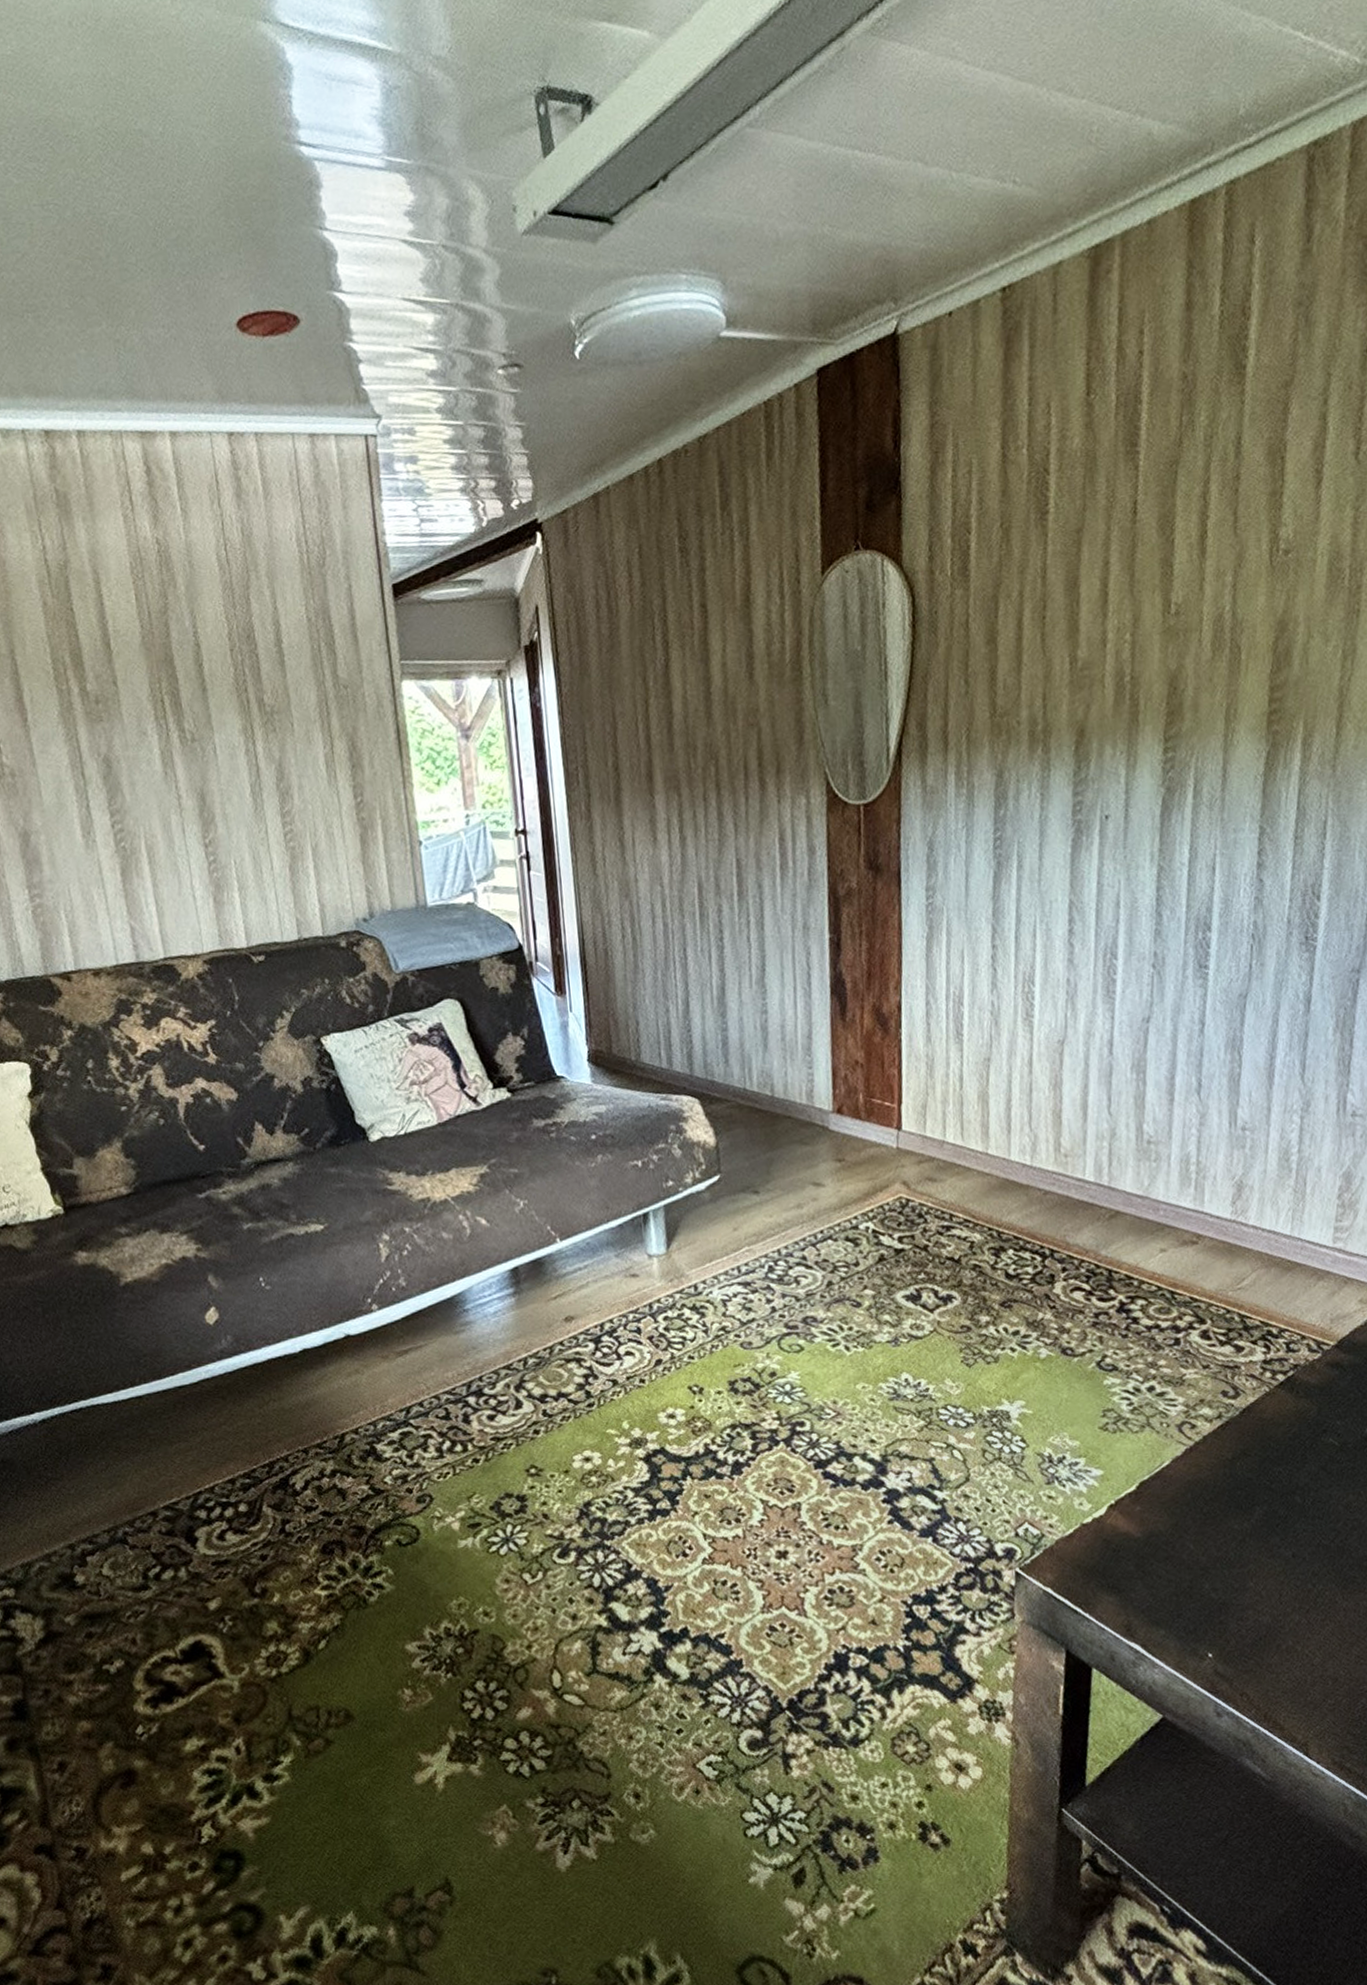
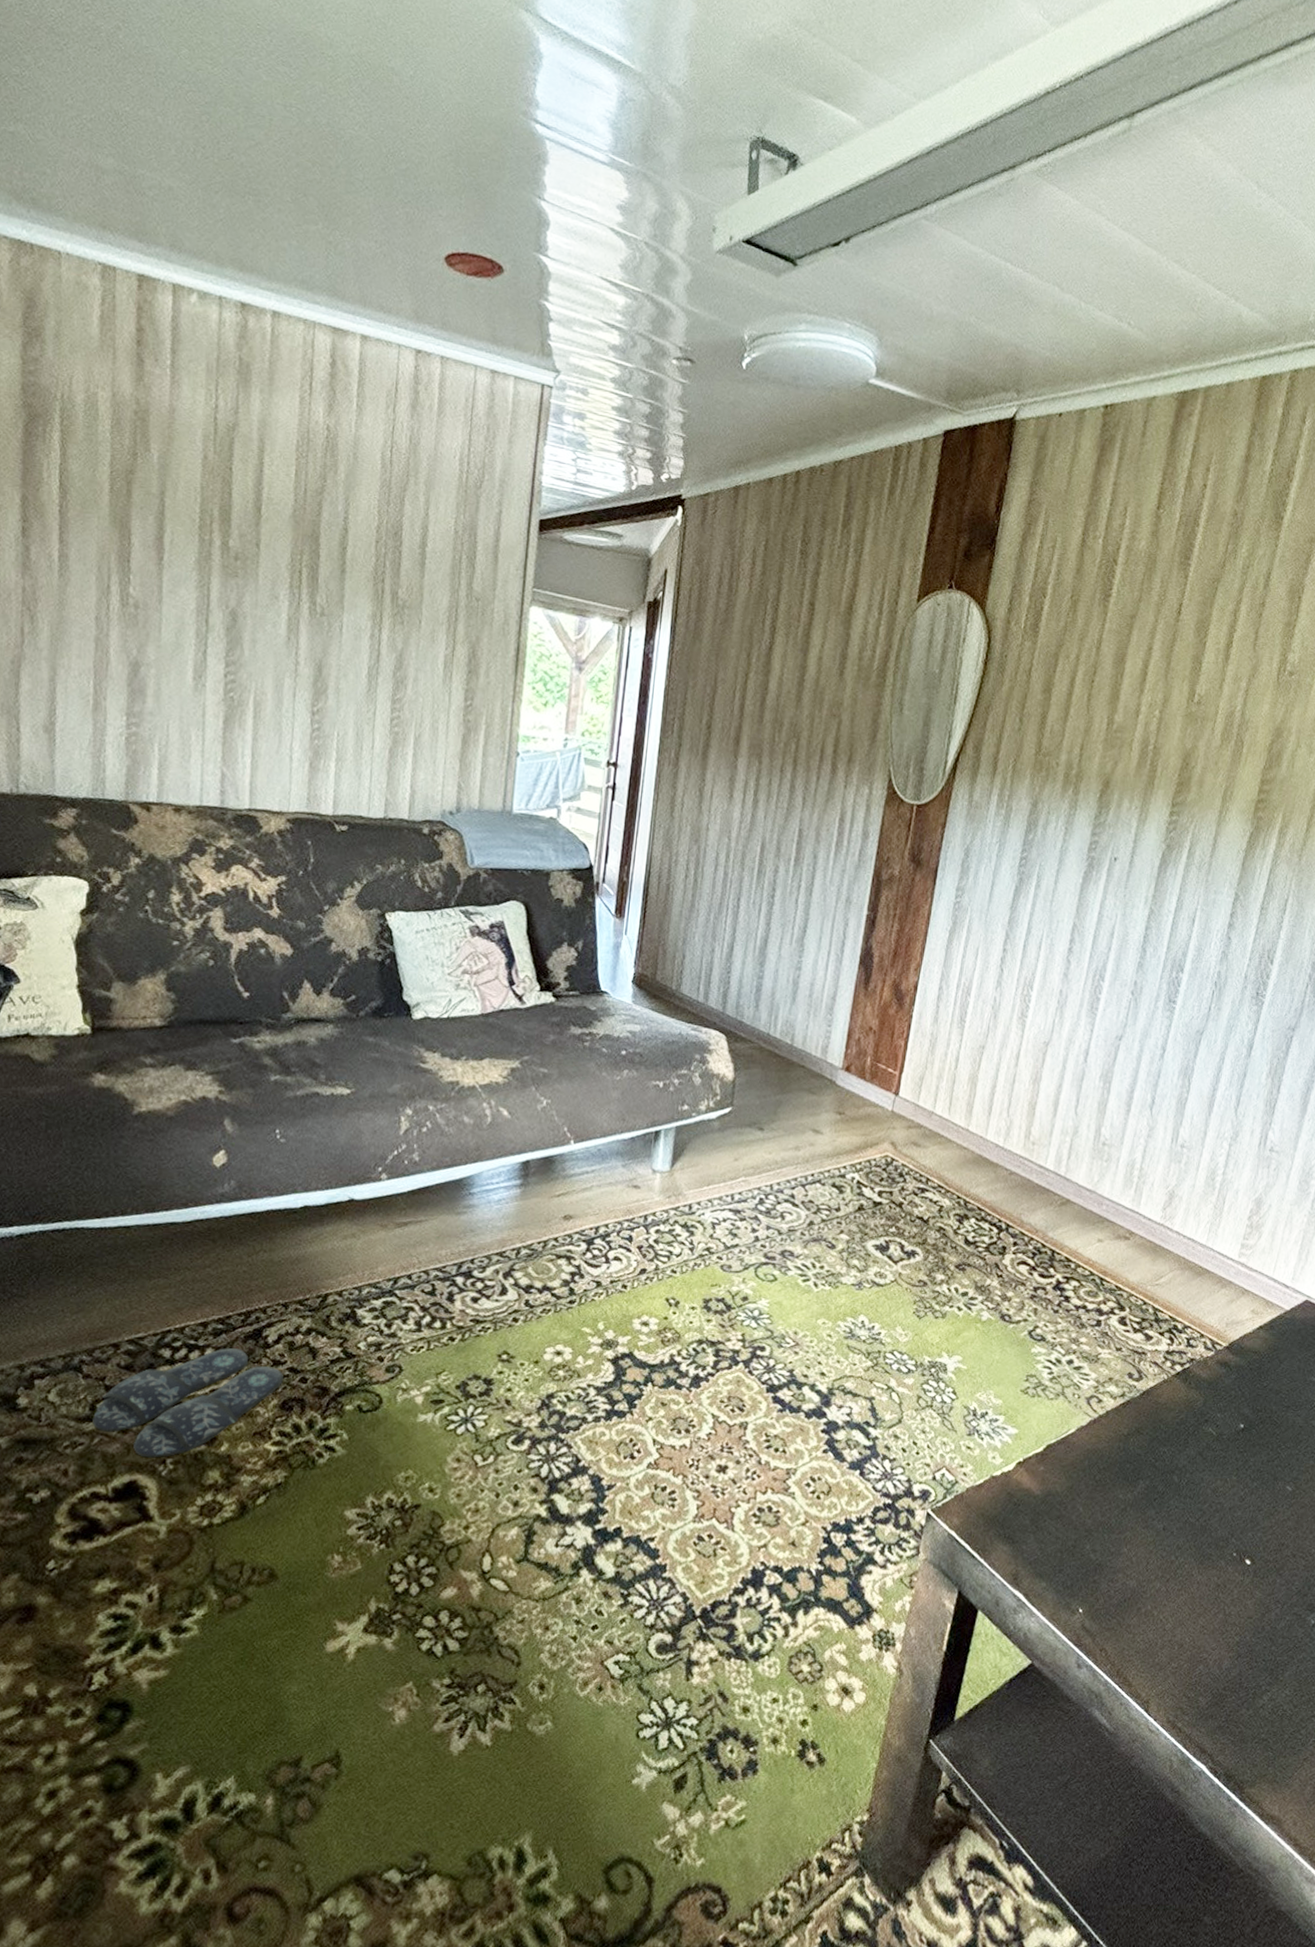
slippers: none [147,1500,319,1618] -> present [92,1348,283,1458]

